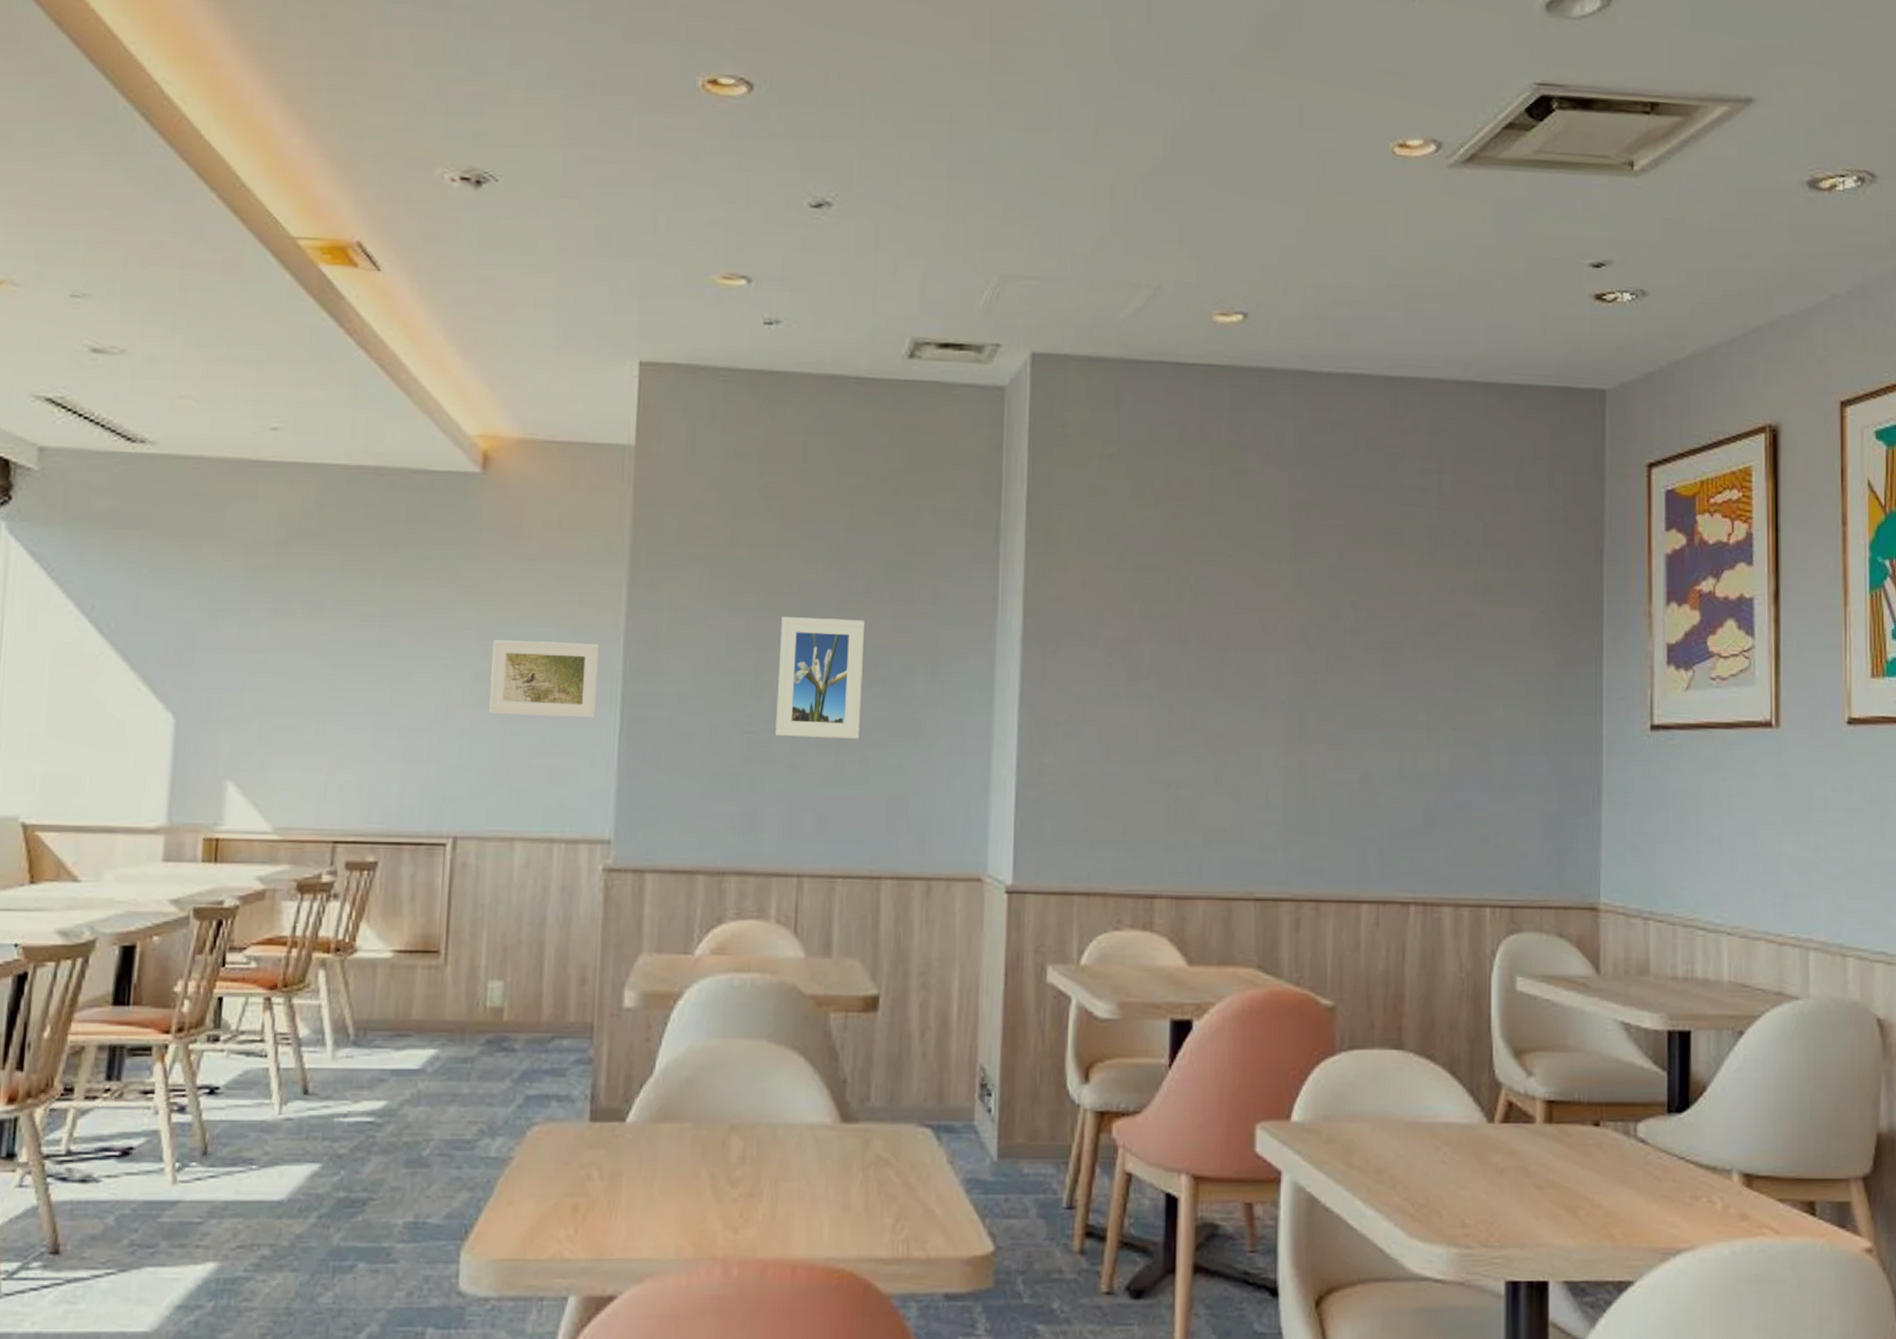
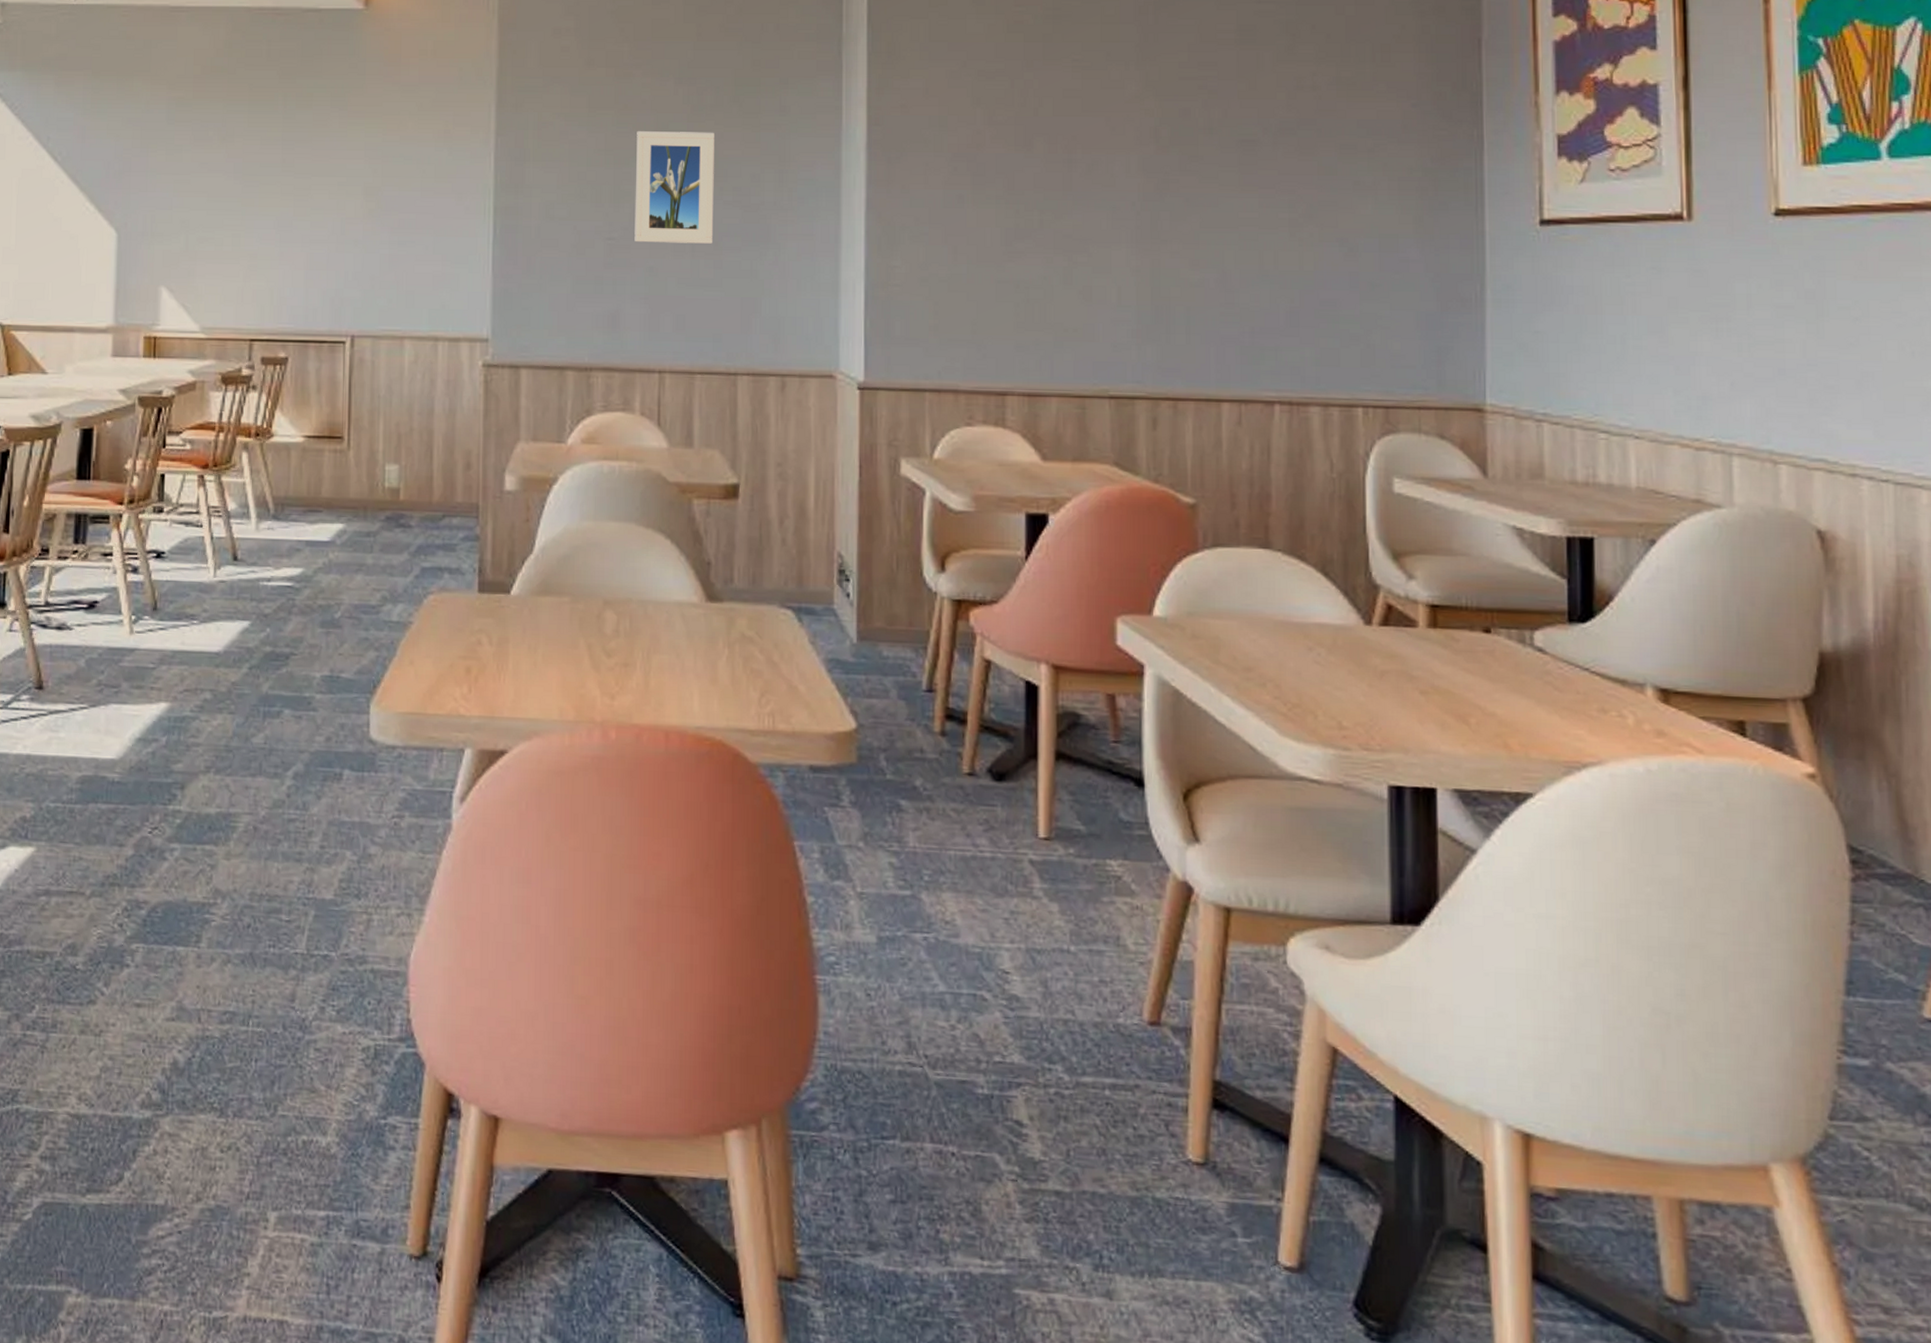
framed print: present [489,640,599,717] -> none [378,159,472,227]

